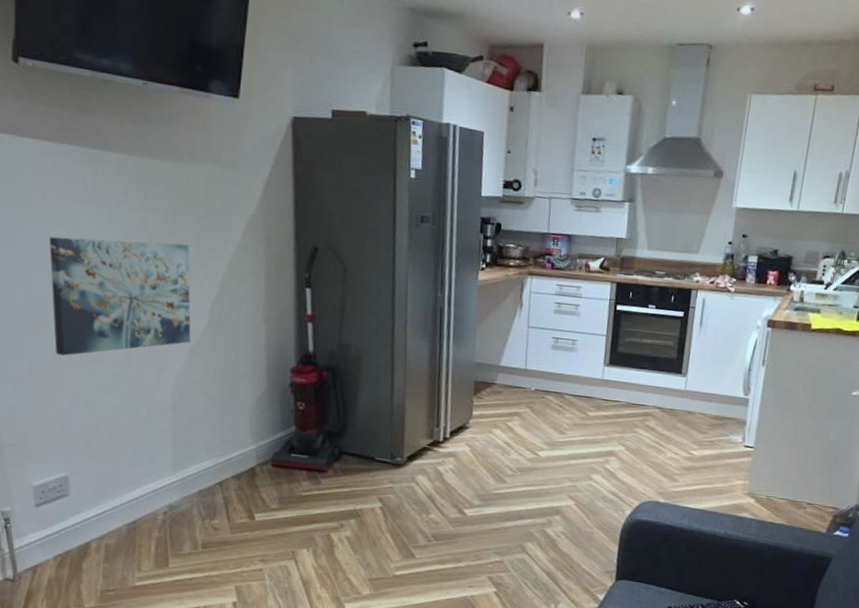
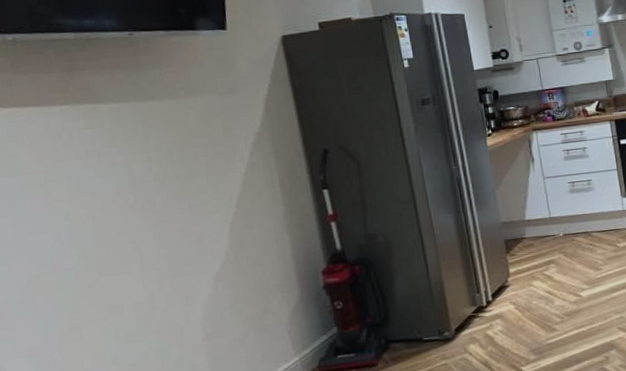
wall art: present [49,237,191,356] -> none [50,175,214,315]

